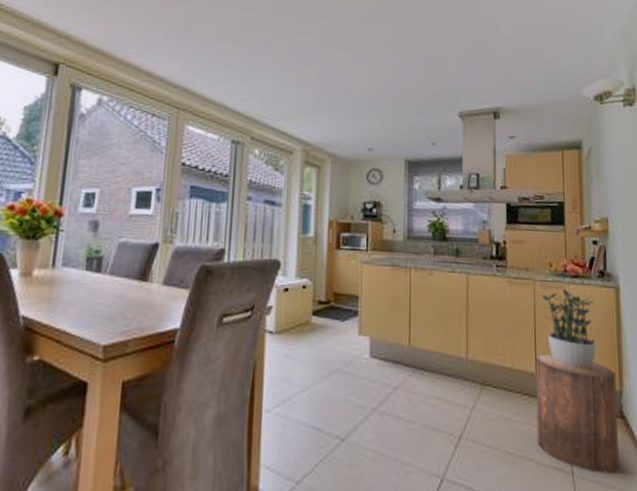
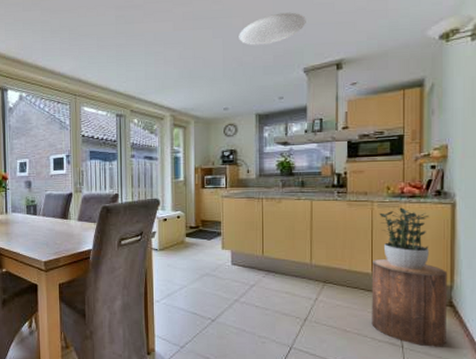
ceiling light: none [388,45,462,79] -> present [239,12,306,45]

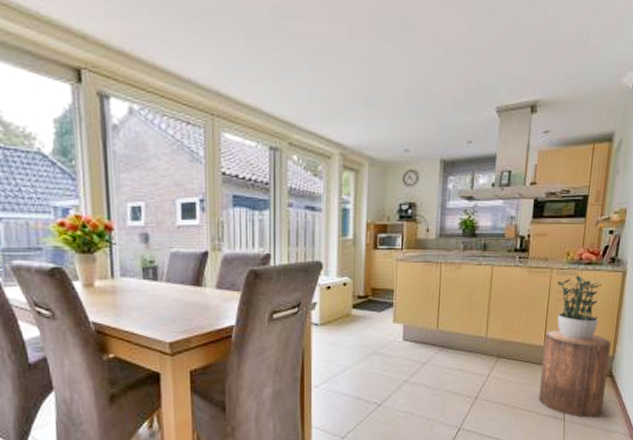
ceiling light: present [239,12,306,45] -> none [427,32,504,72]

